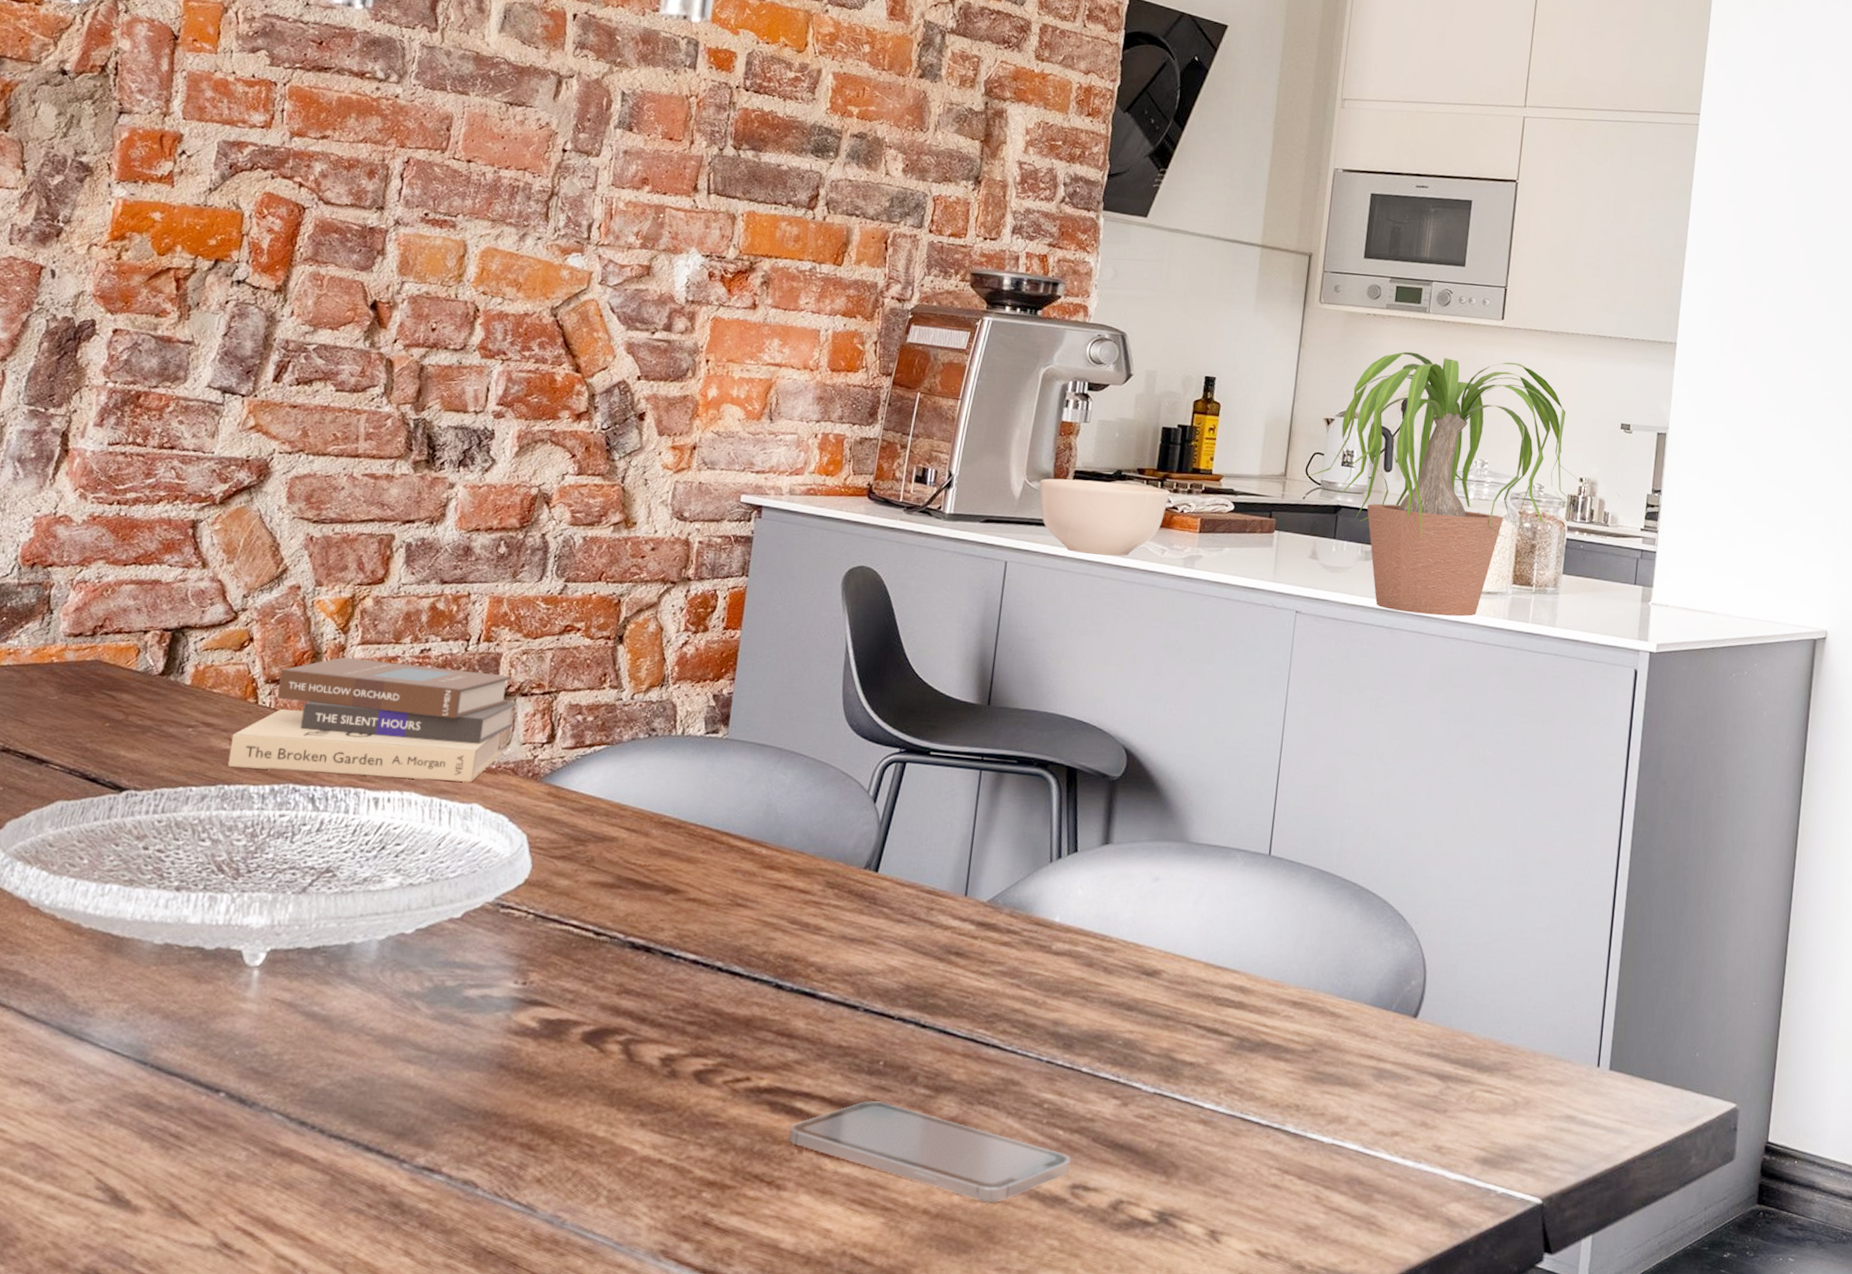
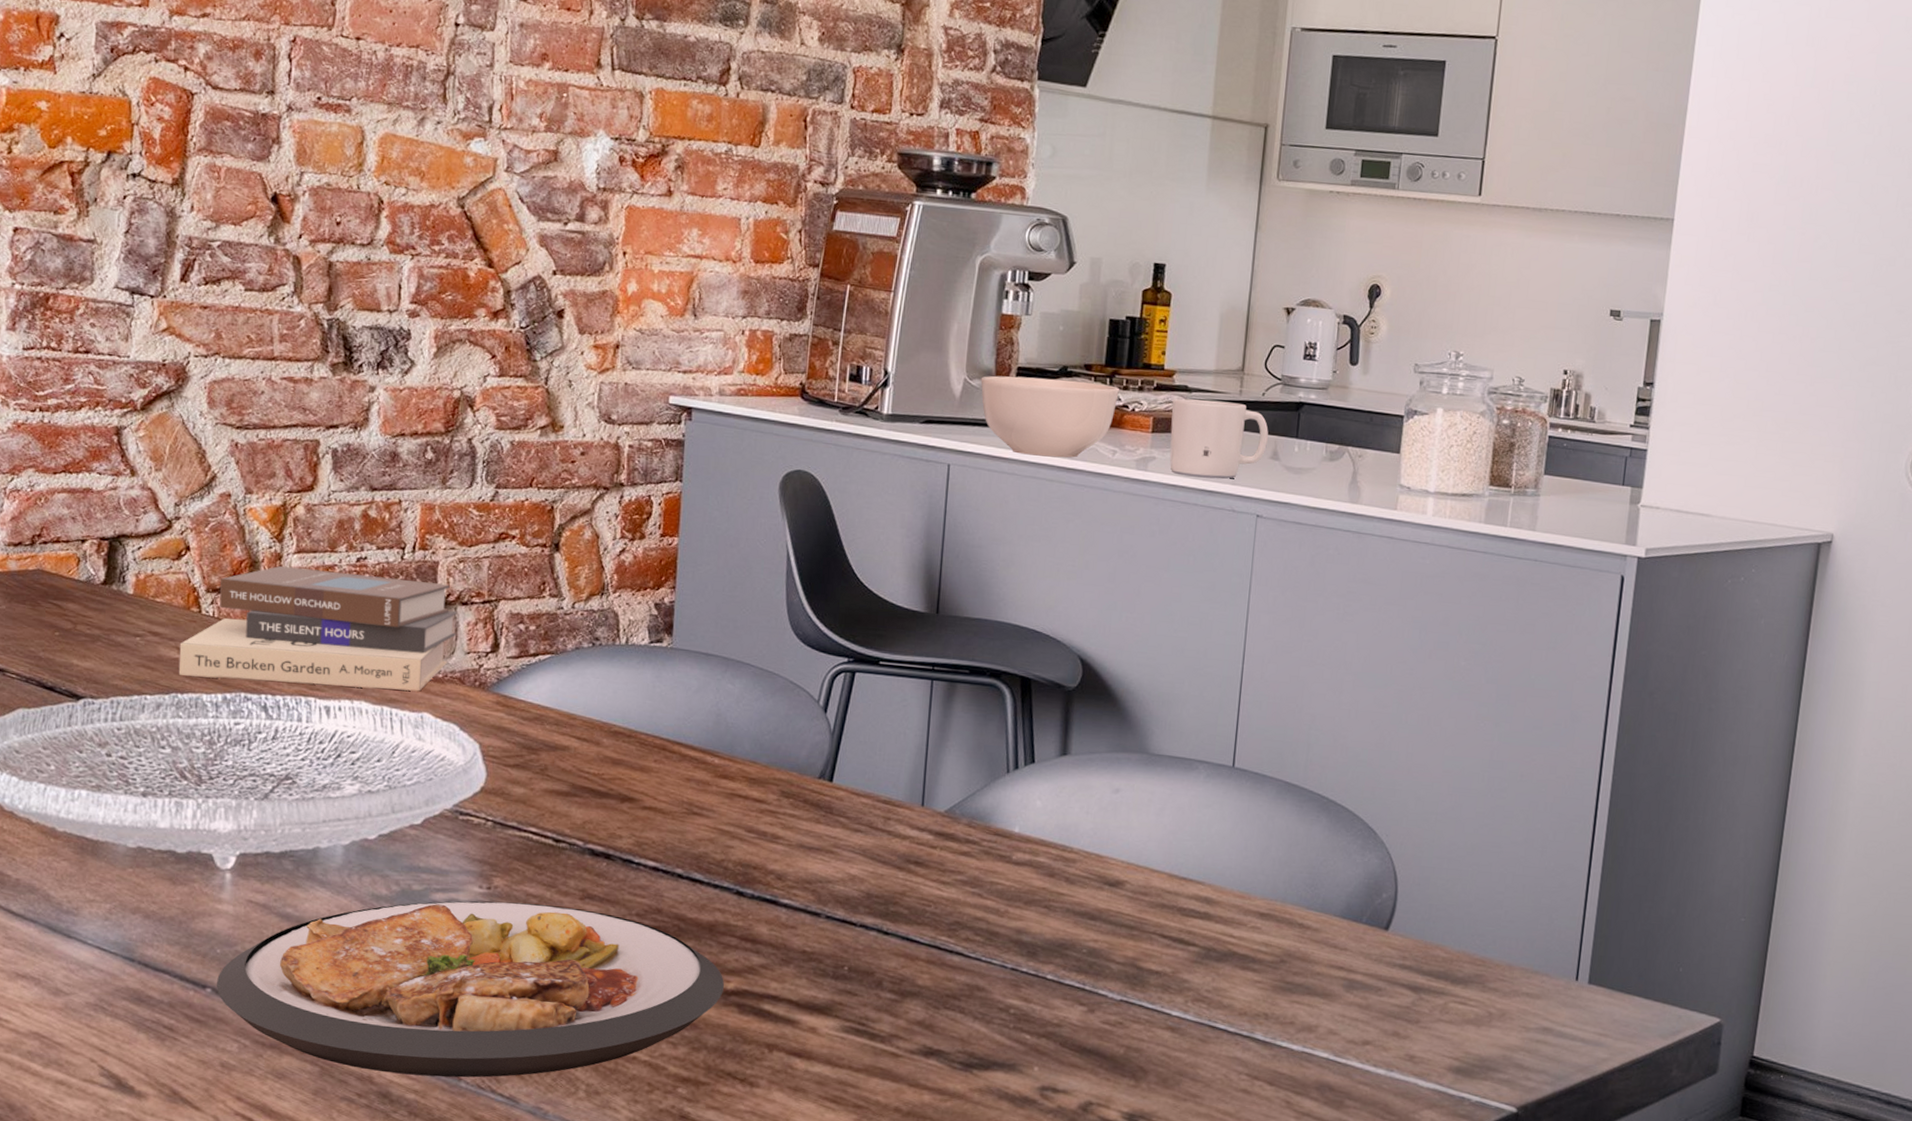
plate: none [231,997,757,1185] -> present [217,901,724,1078]
smartphone: present [788,1101,1071,1203] -> none [758,1004,1039,1103]
mug: none [1215,501,1308,577] -> present [1169,398,1269,480]
potted plant: present [1303,351,1595,617] -> none [1262,232,1580,521]

